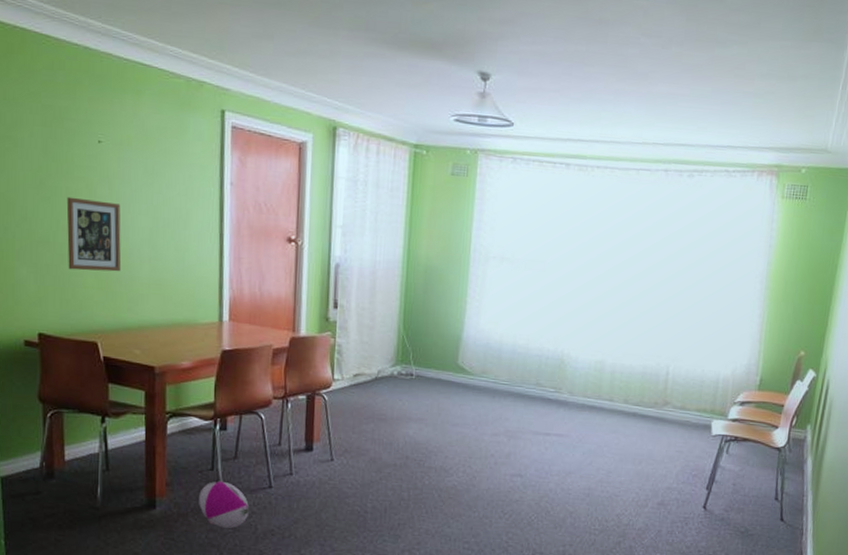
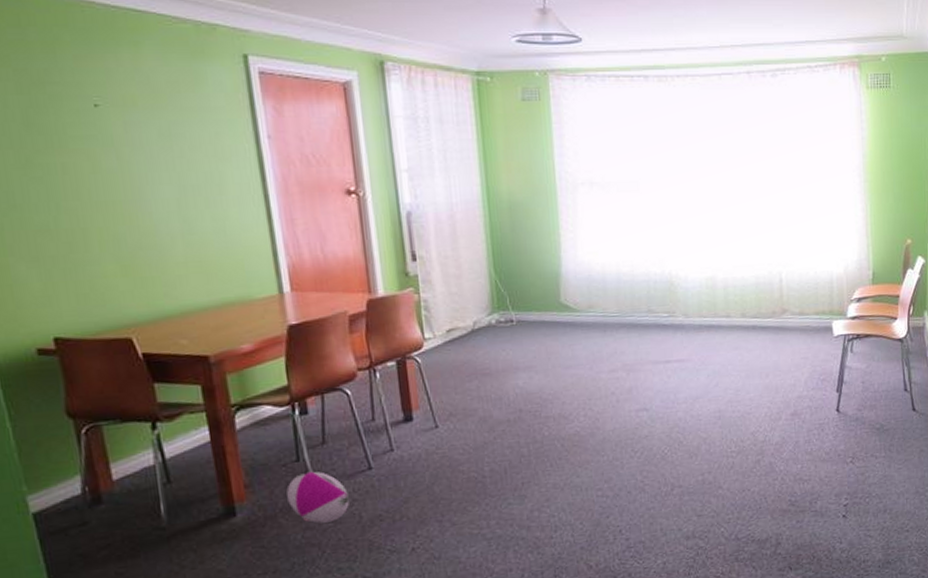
picture frame: present [66,196,122,272] -> none [64,173,149,259]

